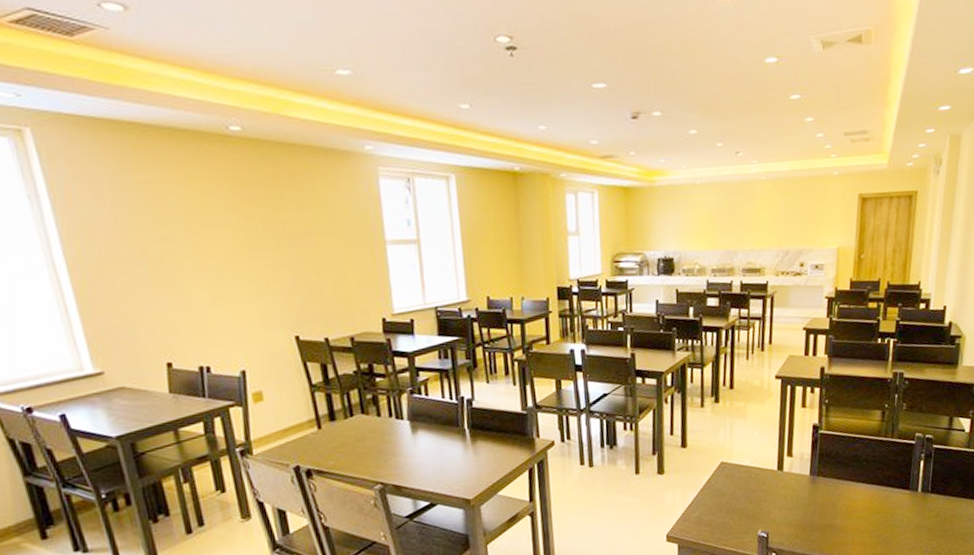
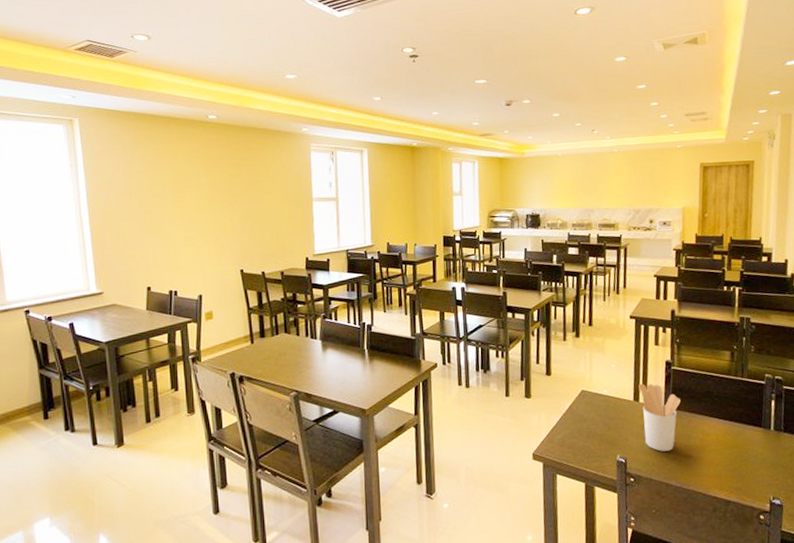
utensil holder: none [783,450,827,523] -> present [639,383,681,452]

